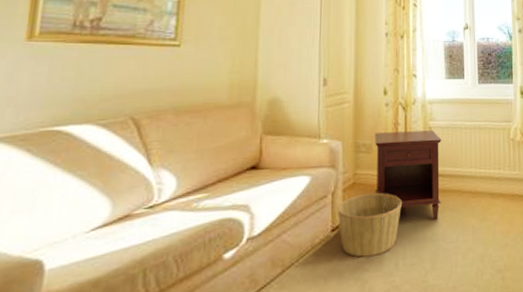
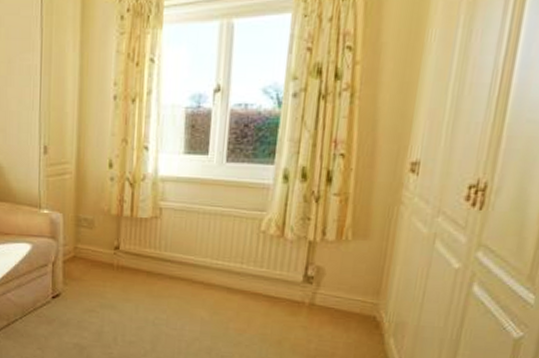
basket: present [337,192,402,258] -> none [57,268,123,328]
nightstand: present [374,130,442,225] -> none [95,208,173,305]

